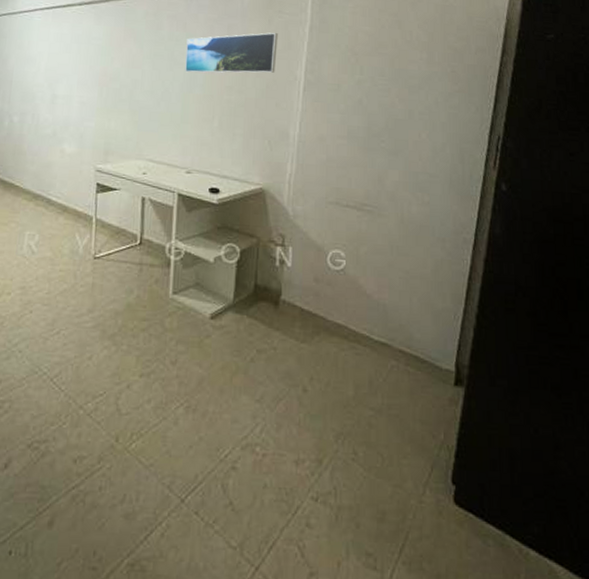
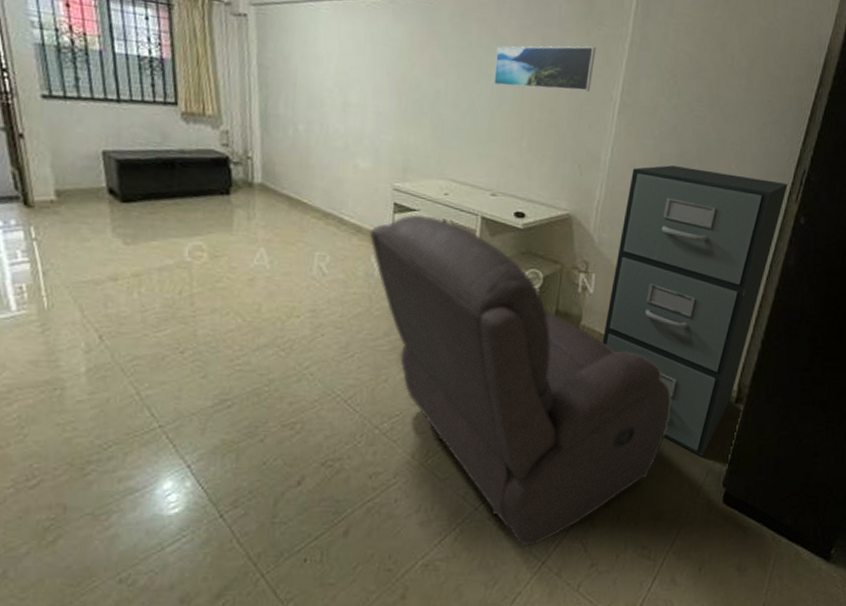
chair: none [74,193,384,547] -> present [369,214,671,546]
filing cabinet: none [304,137,483,447] -> present [602,165,788,456]

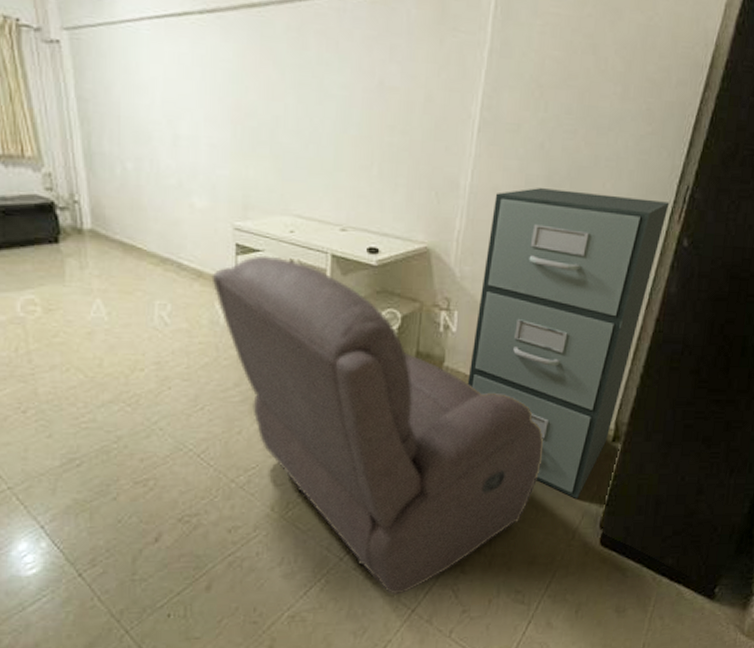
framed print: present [493,46,596,92] -> none [337,56,451,110]

